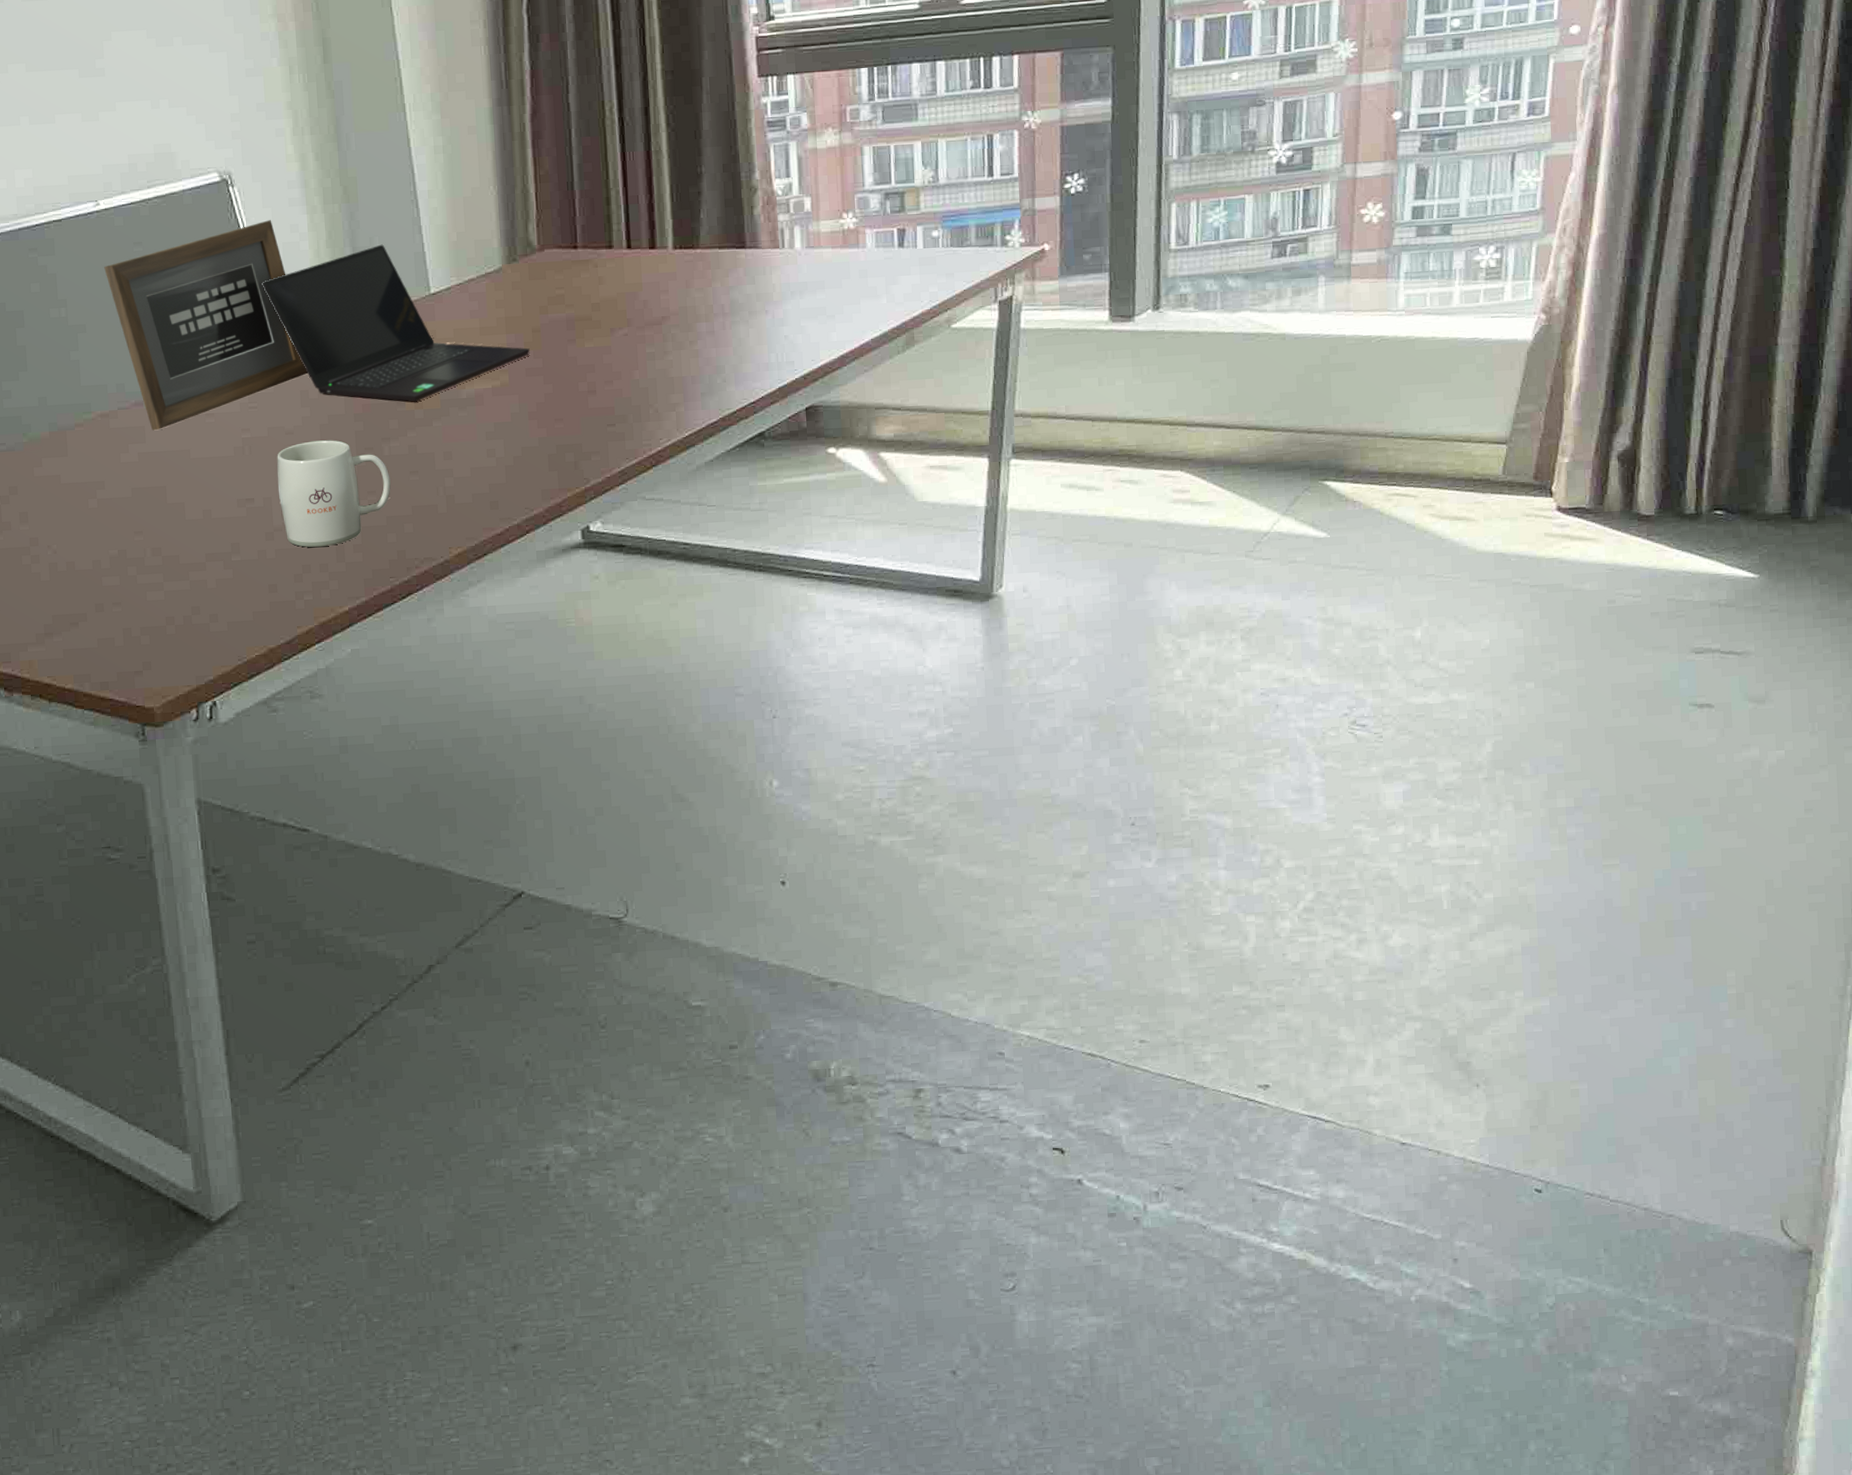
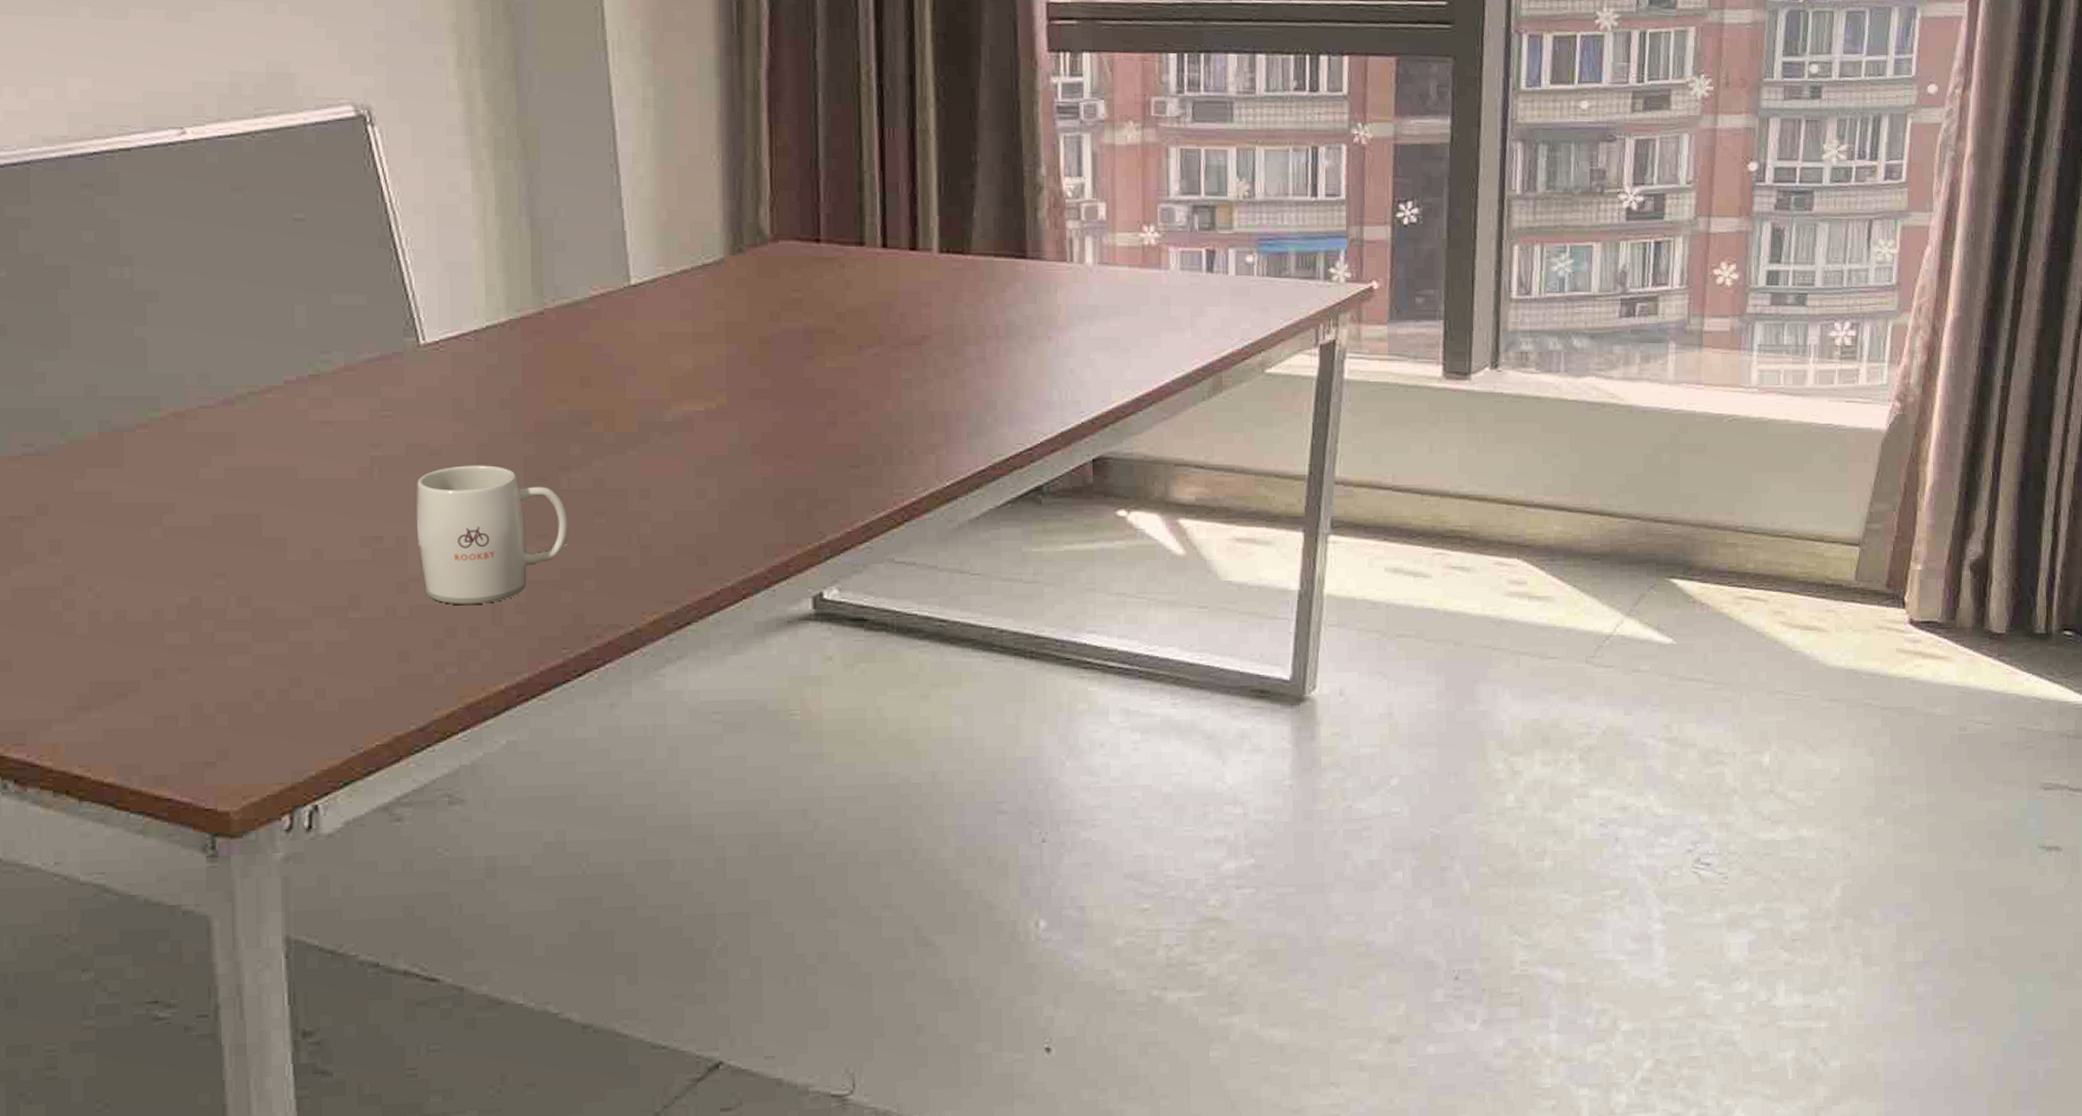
picture frame: present [104,220,309,431] -> none [188,173,465,439]
laptop: present [262,244,530,402] -> none [406,217,755,423]

